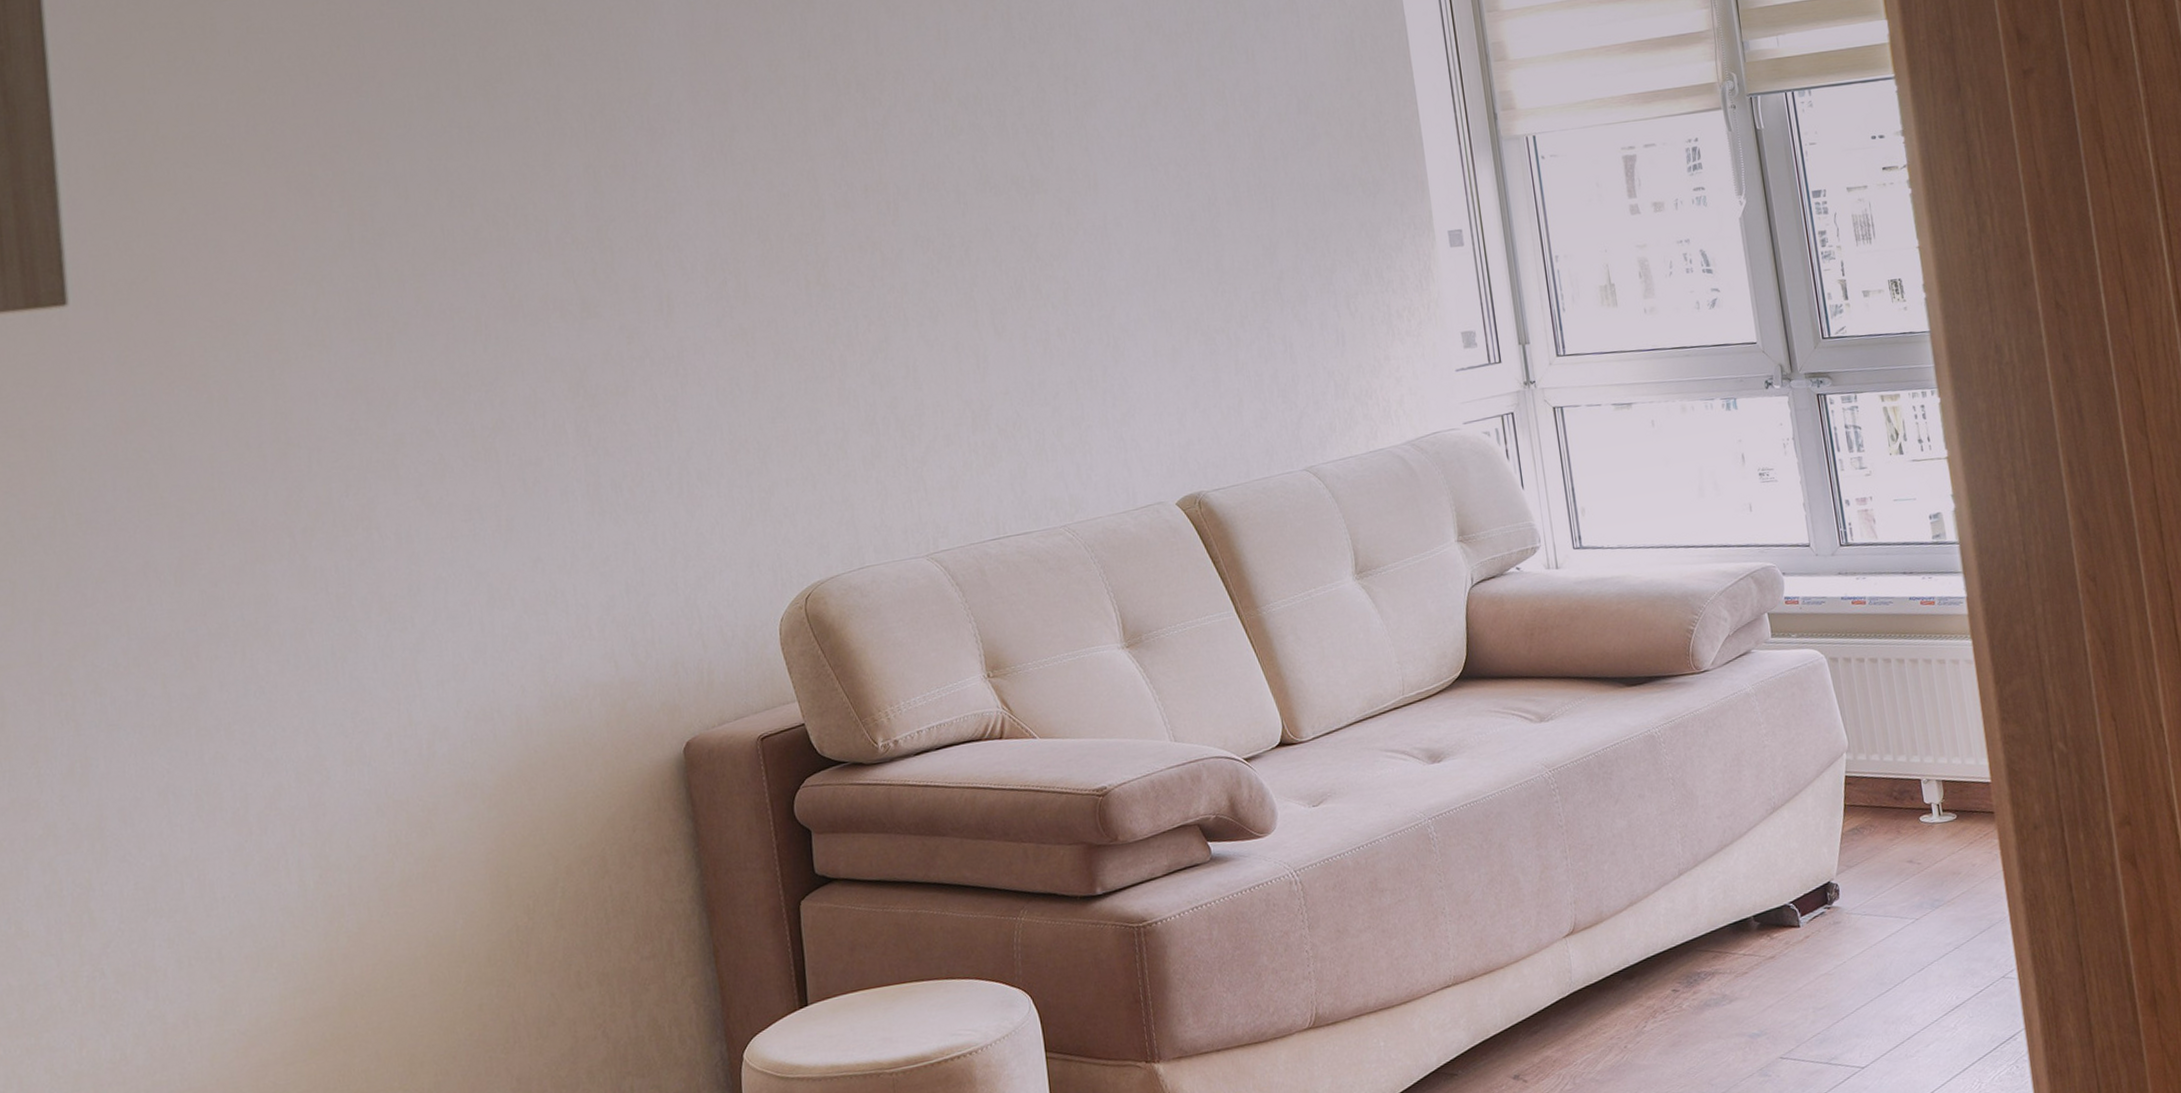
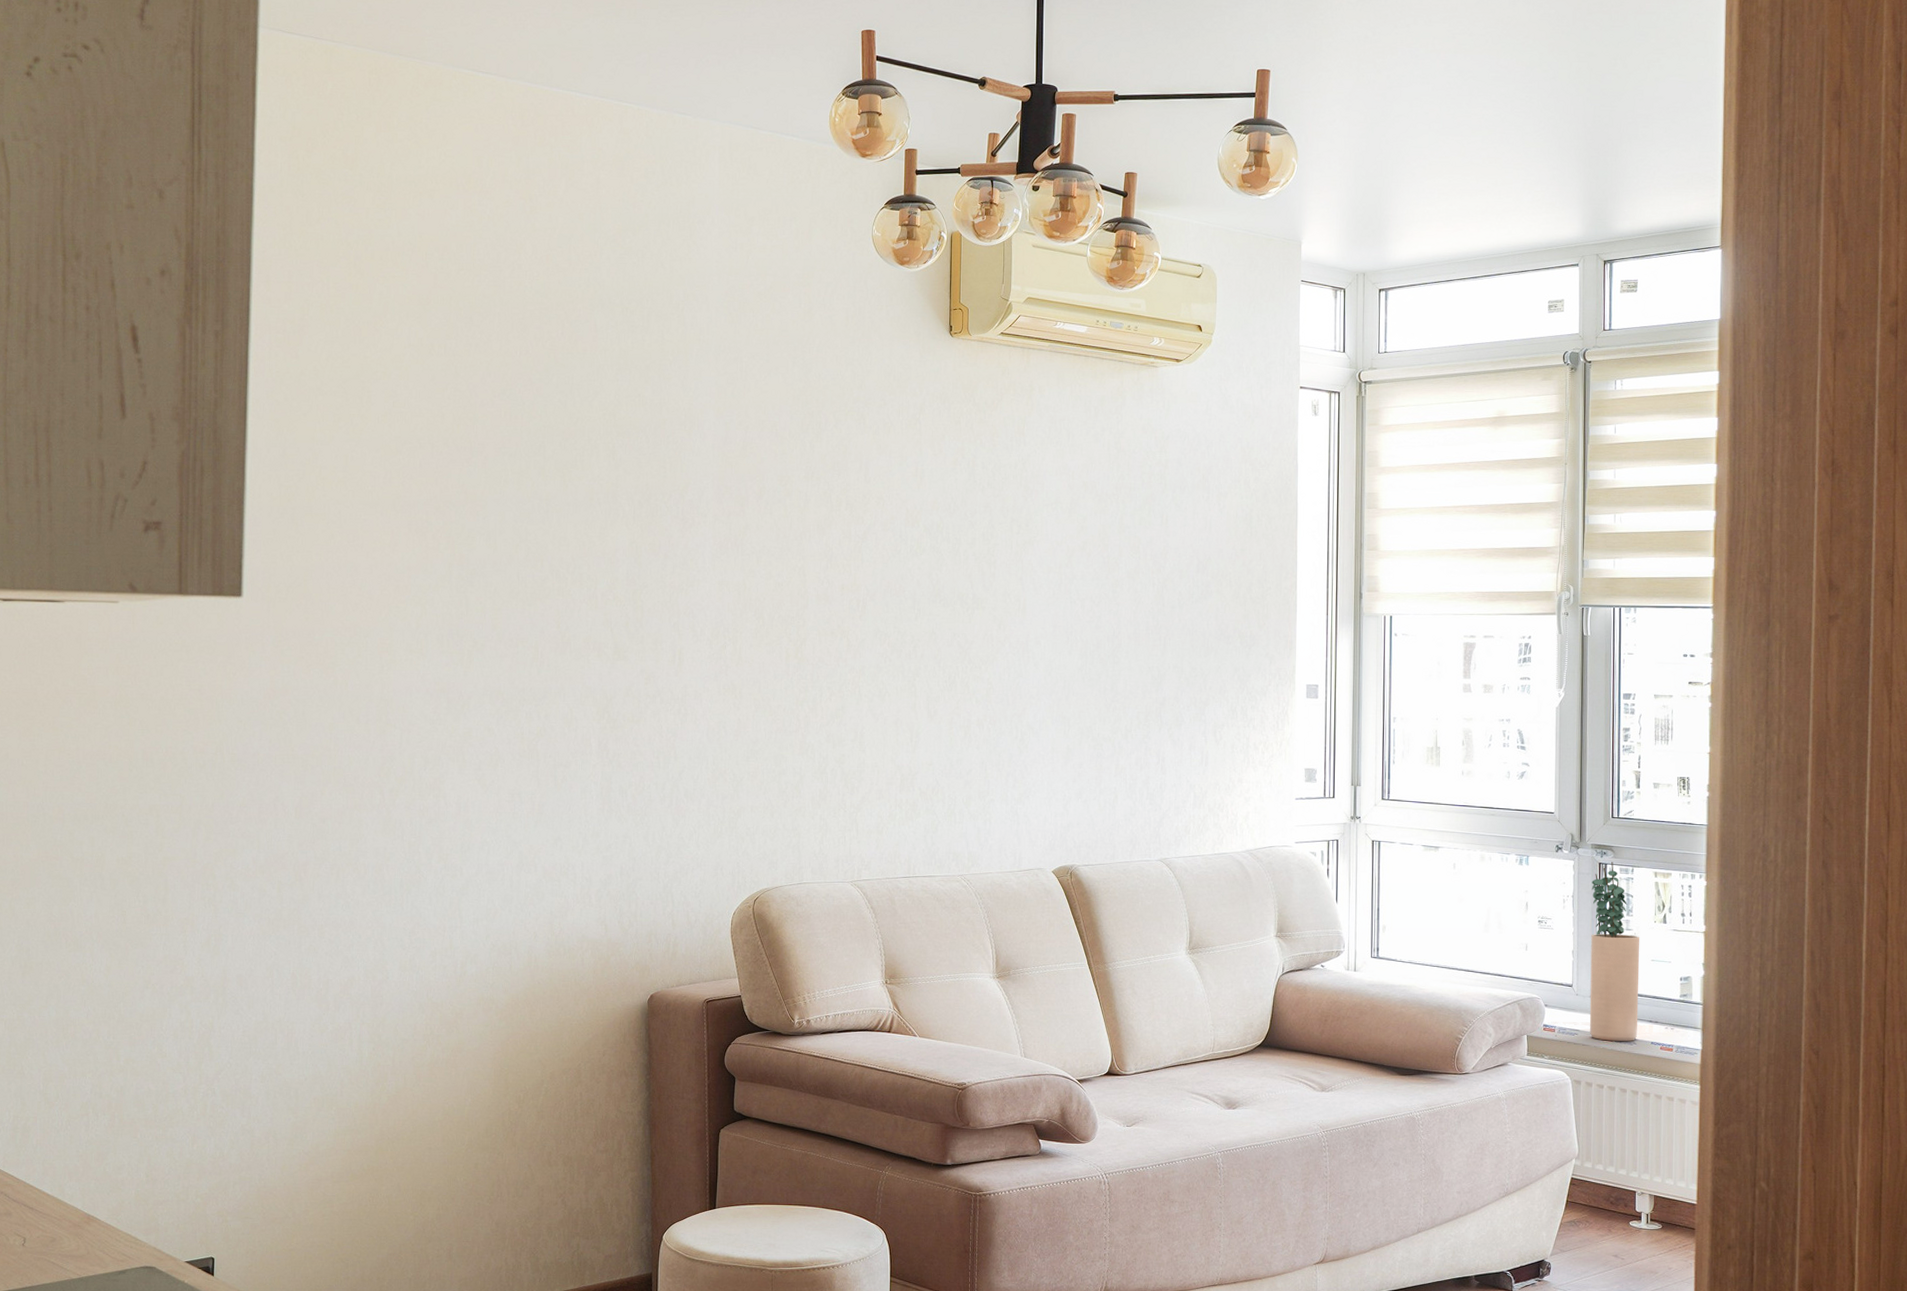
vase: none [1812,391,1893,605] -> present [1589,862,1640,1041]

